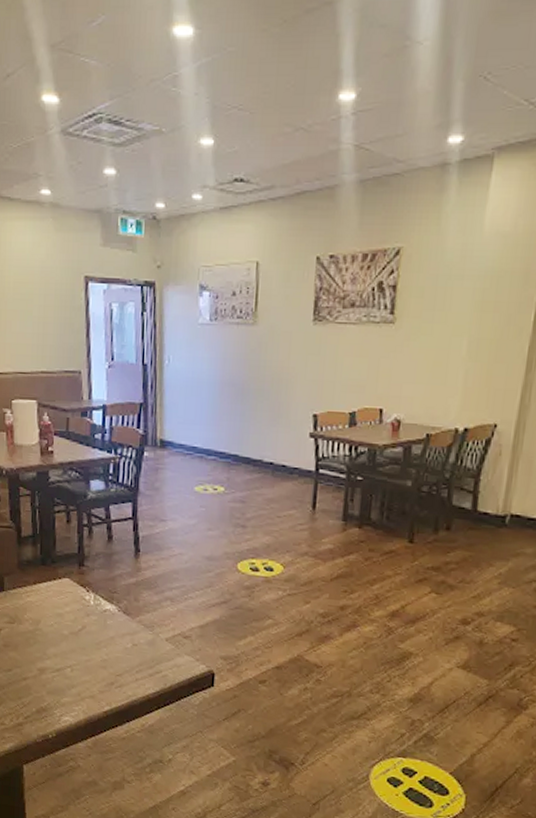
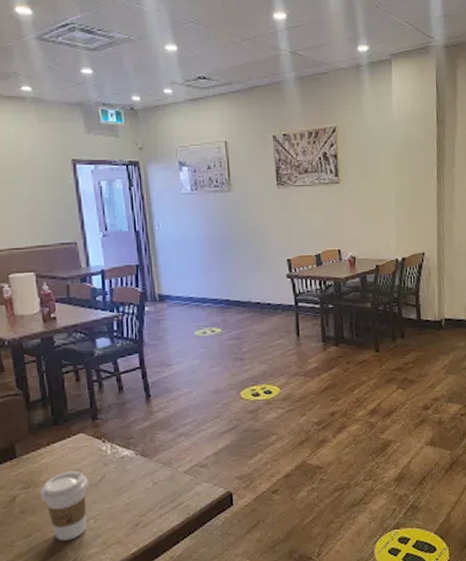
coffee cup: none [22,614,69,684] -> present [39,470,88,541]

